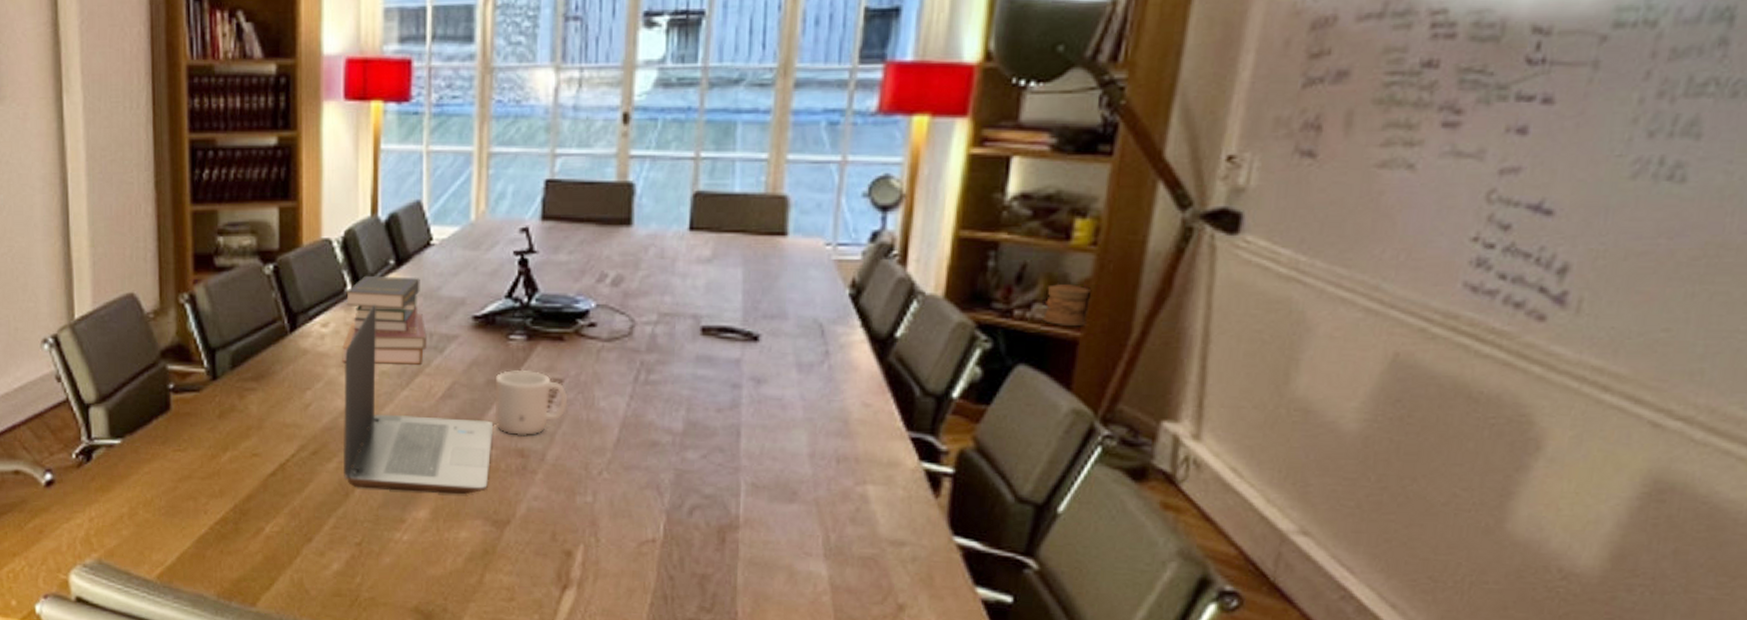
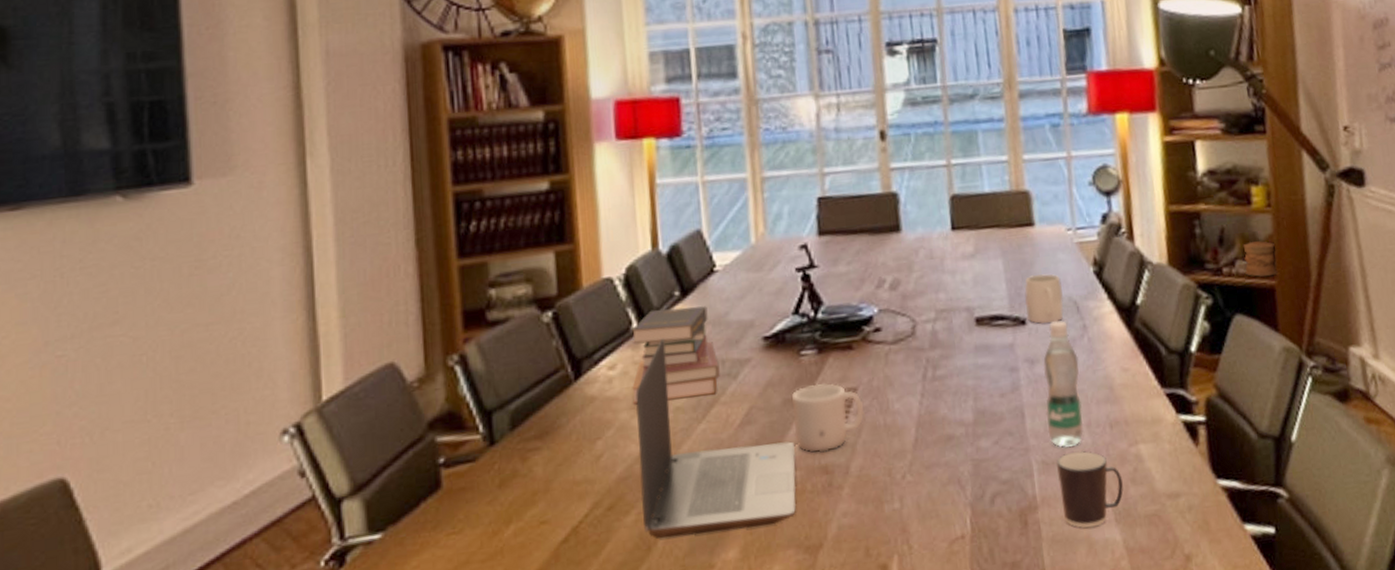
mug: none [760,289,809,343] -> present [1024,274,1064,324]
bottle: none [764,342,813,474] -> present [1043,321,1084,447]
mug: none [766,479,840,558] -> present [1056,451,1123,529]

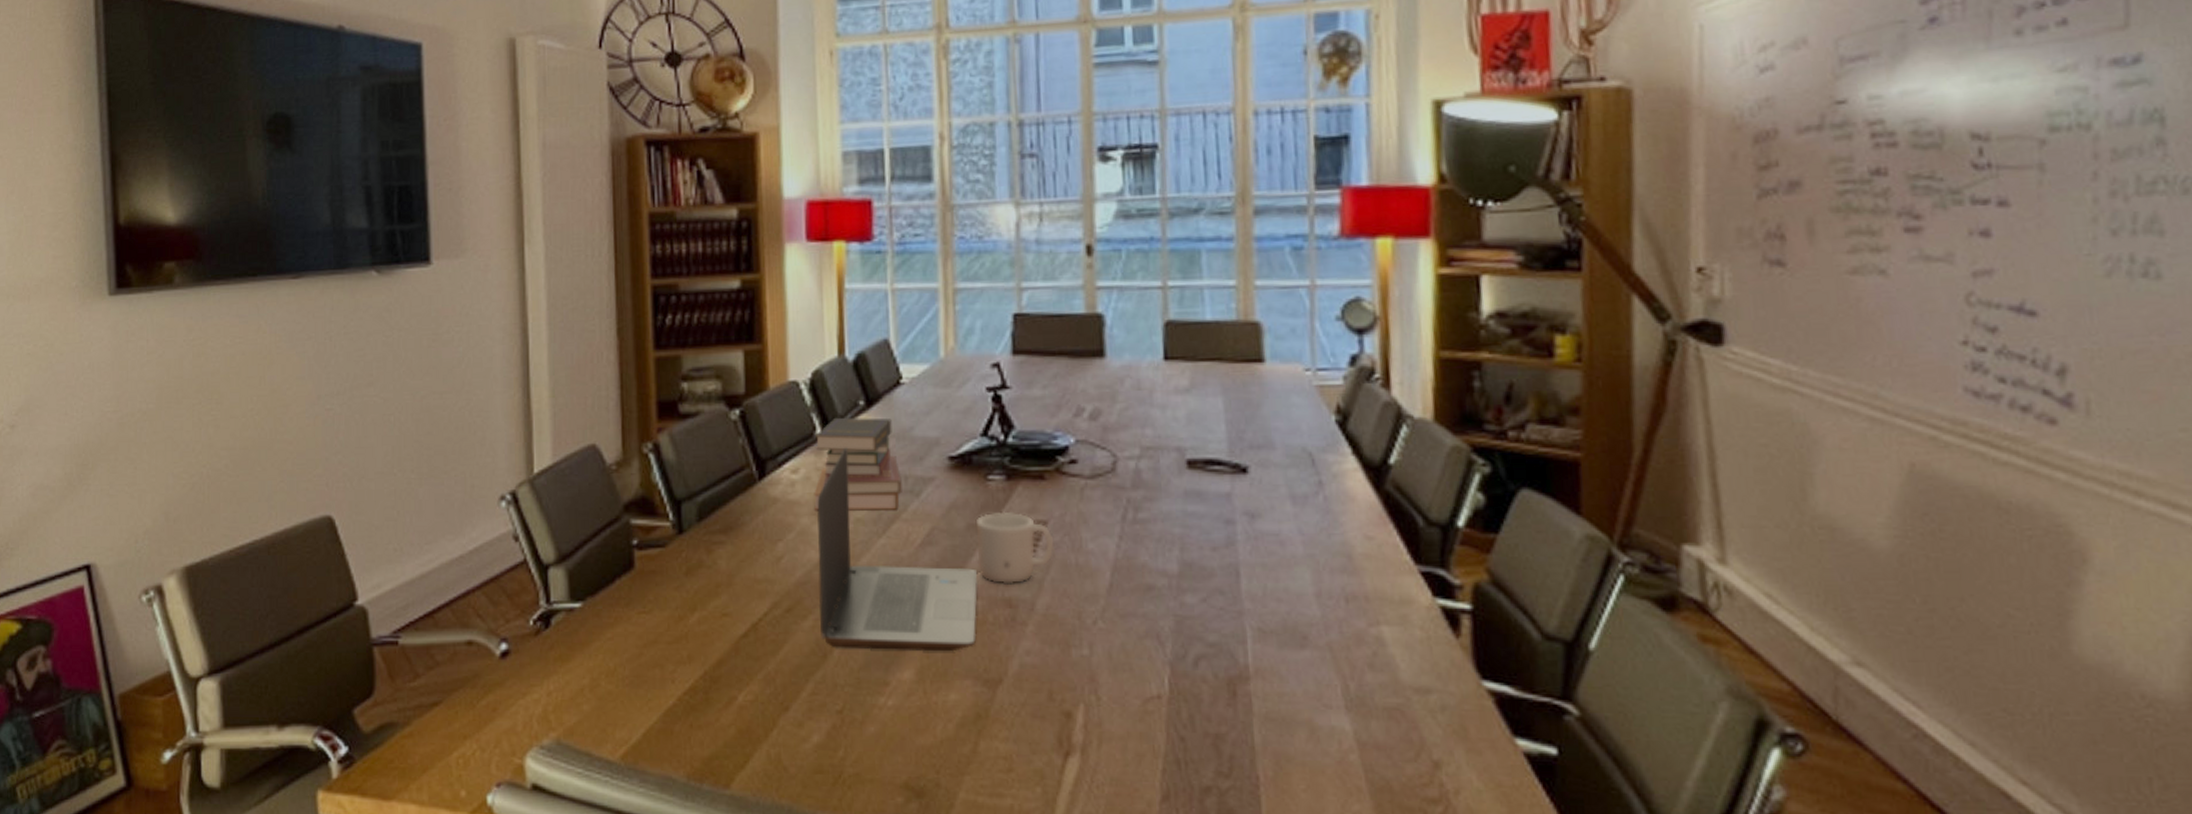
mug: present [1024,274,1064,324] -> none [1247,417,1297,474]
bottle: present [1043,321,1084,447] -> none [1265,473,1312,616]
mug: present [1056,451,1123,529] -> none [1276,622,1358,711]
decorative box: present [1243,241,1277,277] -> none [1538,403,1585,446]

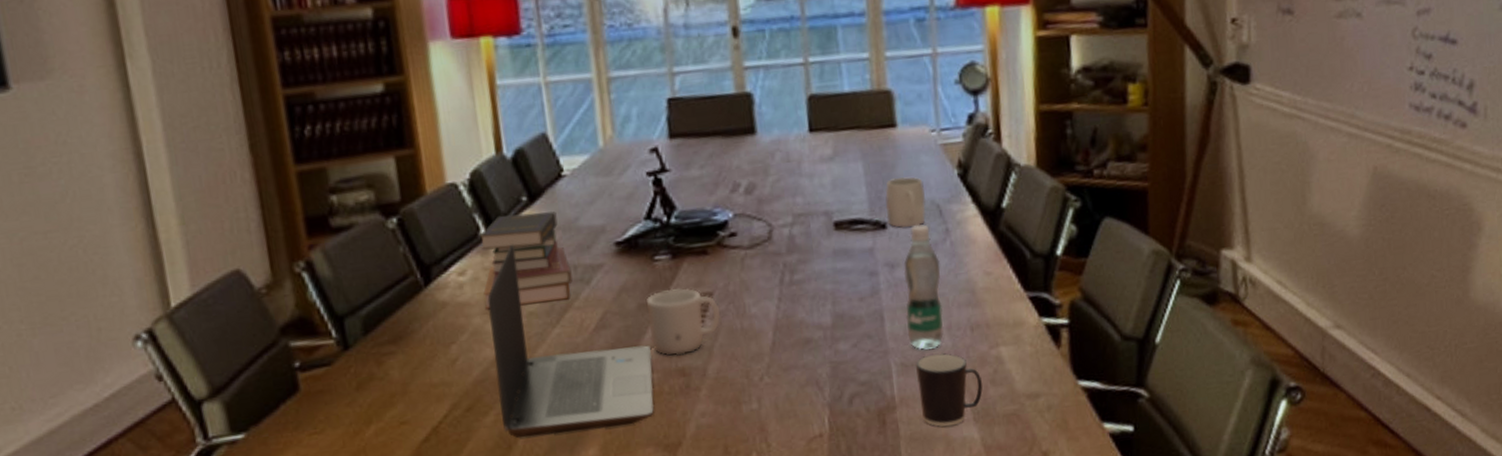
mug: none [1247,417,1297,474] -> present [885,177,927,228]
bottle: none [1265,473,1312,616] -> present [903,224,944,350]
mug: none [1276,622,1358,711] -> present [916,353,983,427]

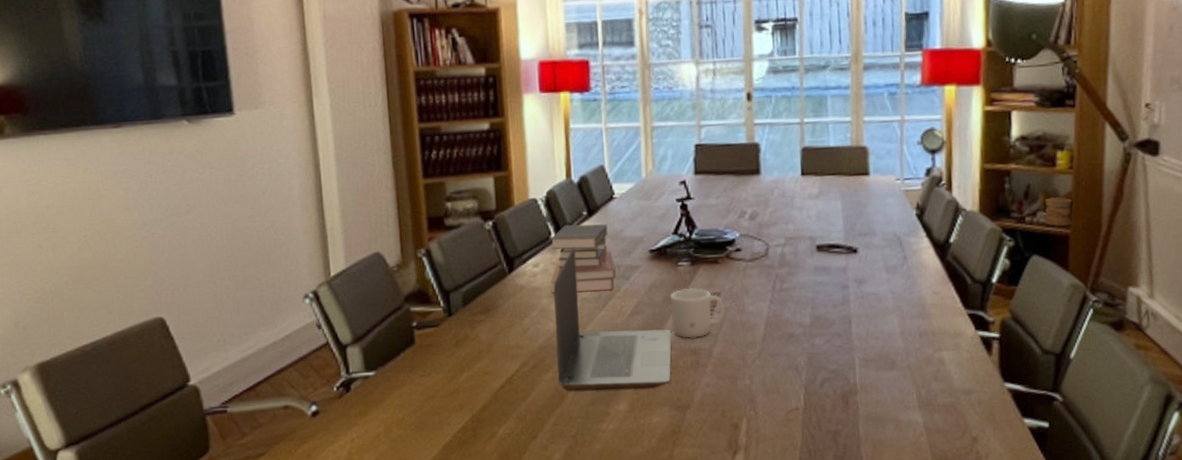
mug: present [885,177,927,228] -> none [857,214,890,253]
bottle: present [903,224,944,350] -> none [868,252,899,349]
mug: present [916,353,983,427] -> none [875,353,927,411]
decorative box: none [1116,141,1151,179] -> present [1045,197,1073,226]

